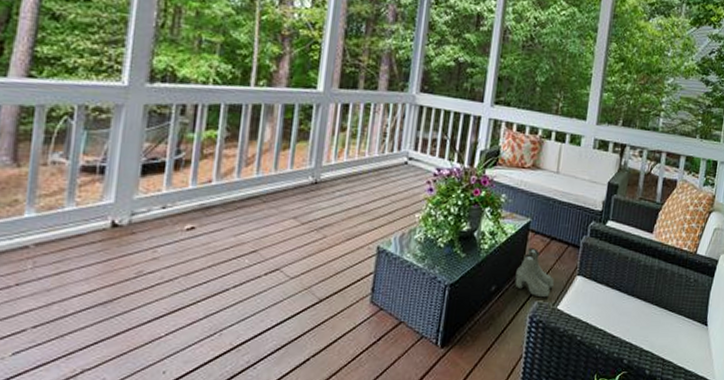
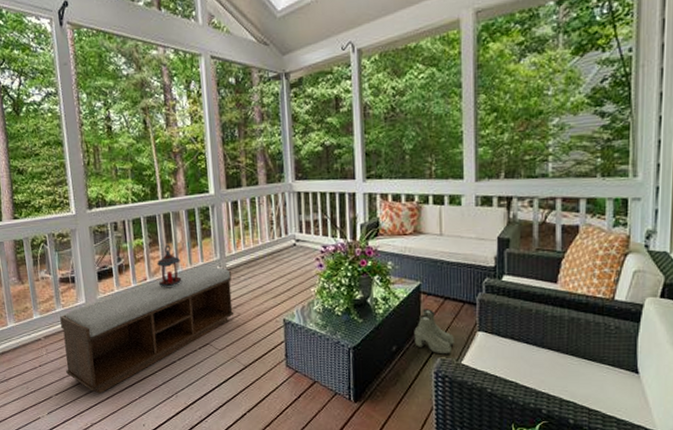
bench: none [59,172,325,328] -> present [60,265,234,394]
lantern: none [227,142,263,196] -> present [156,244,182,288]

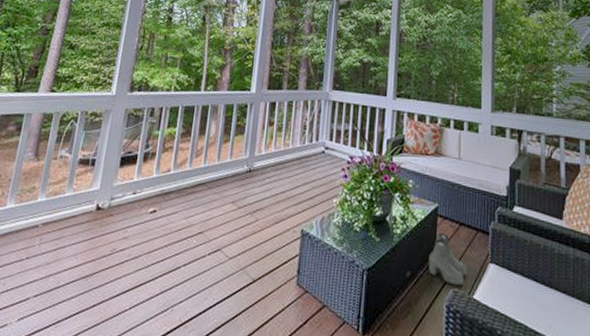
bench: present [60,265,234,394] -> none [55,162,257,300]
lantern: present [156,244,182,288] -> none [181,137,209,183]

